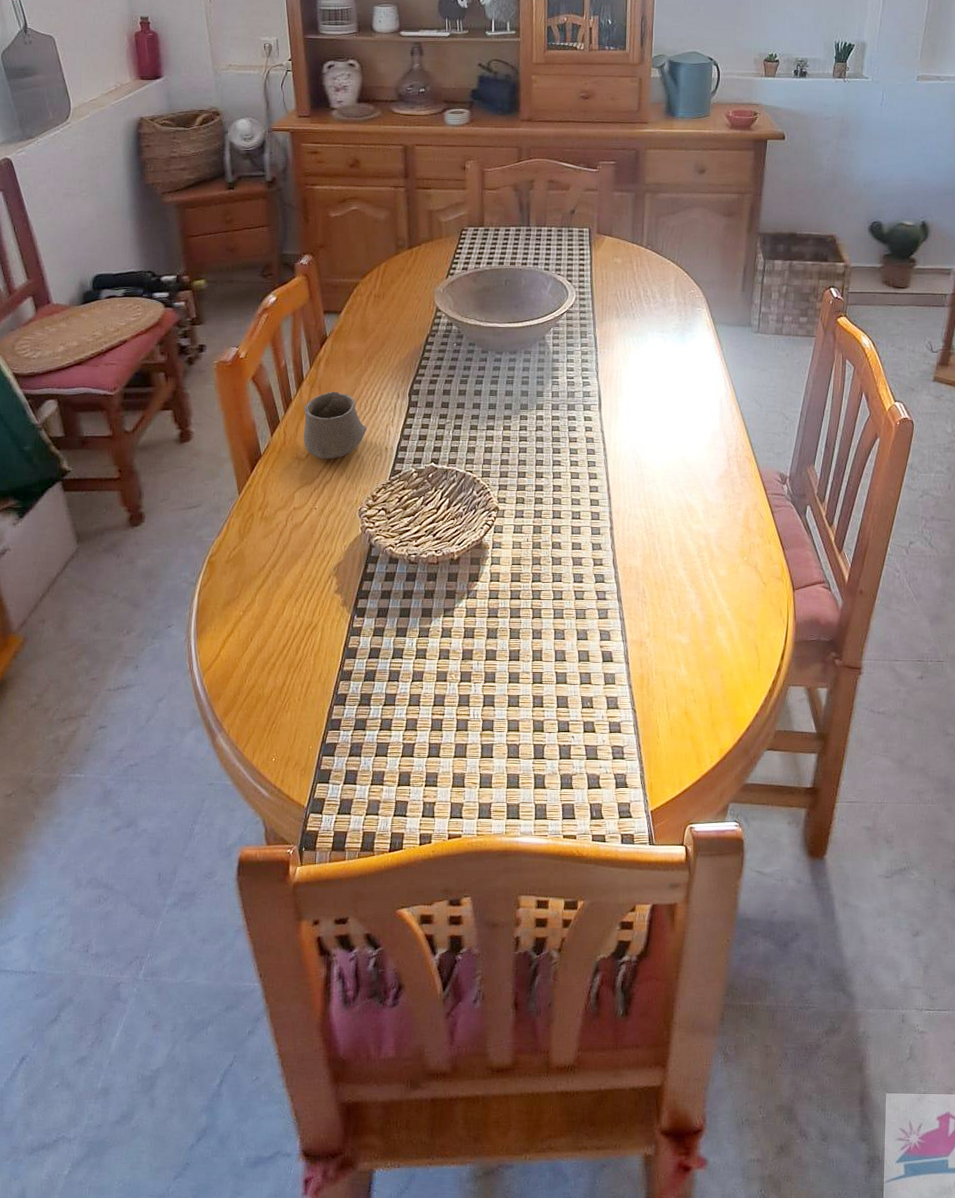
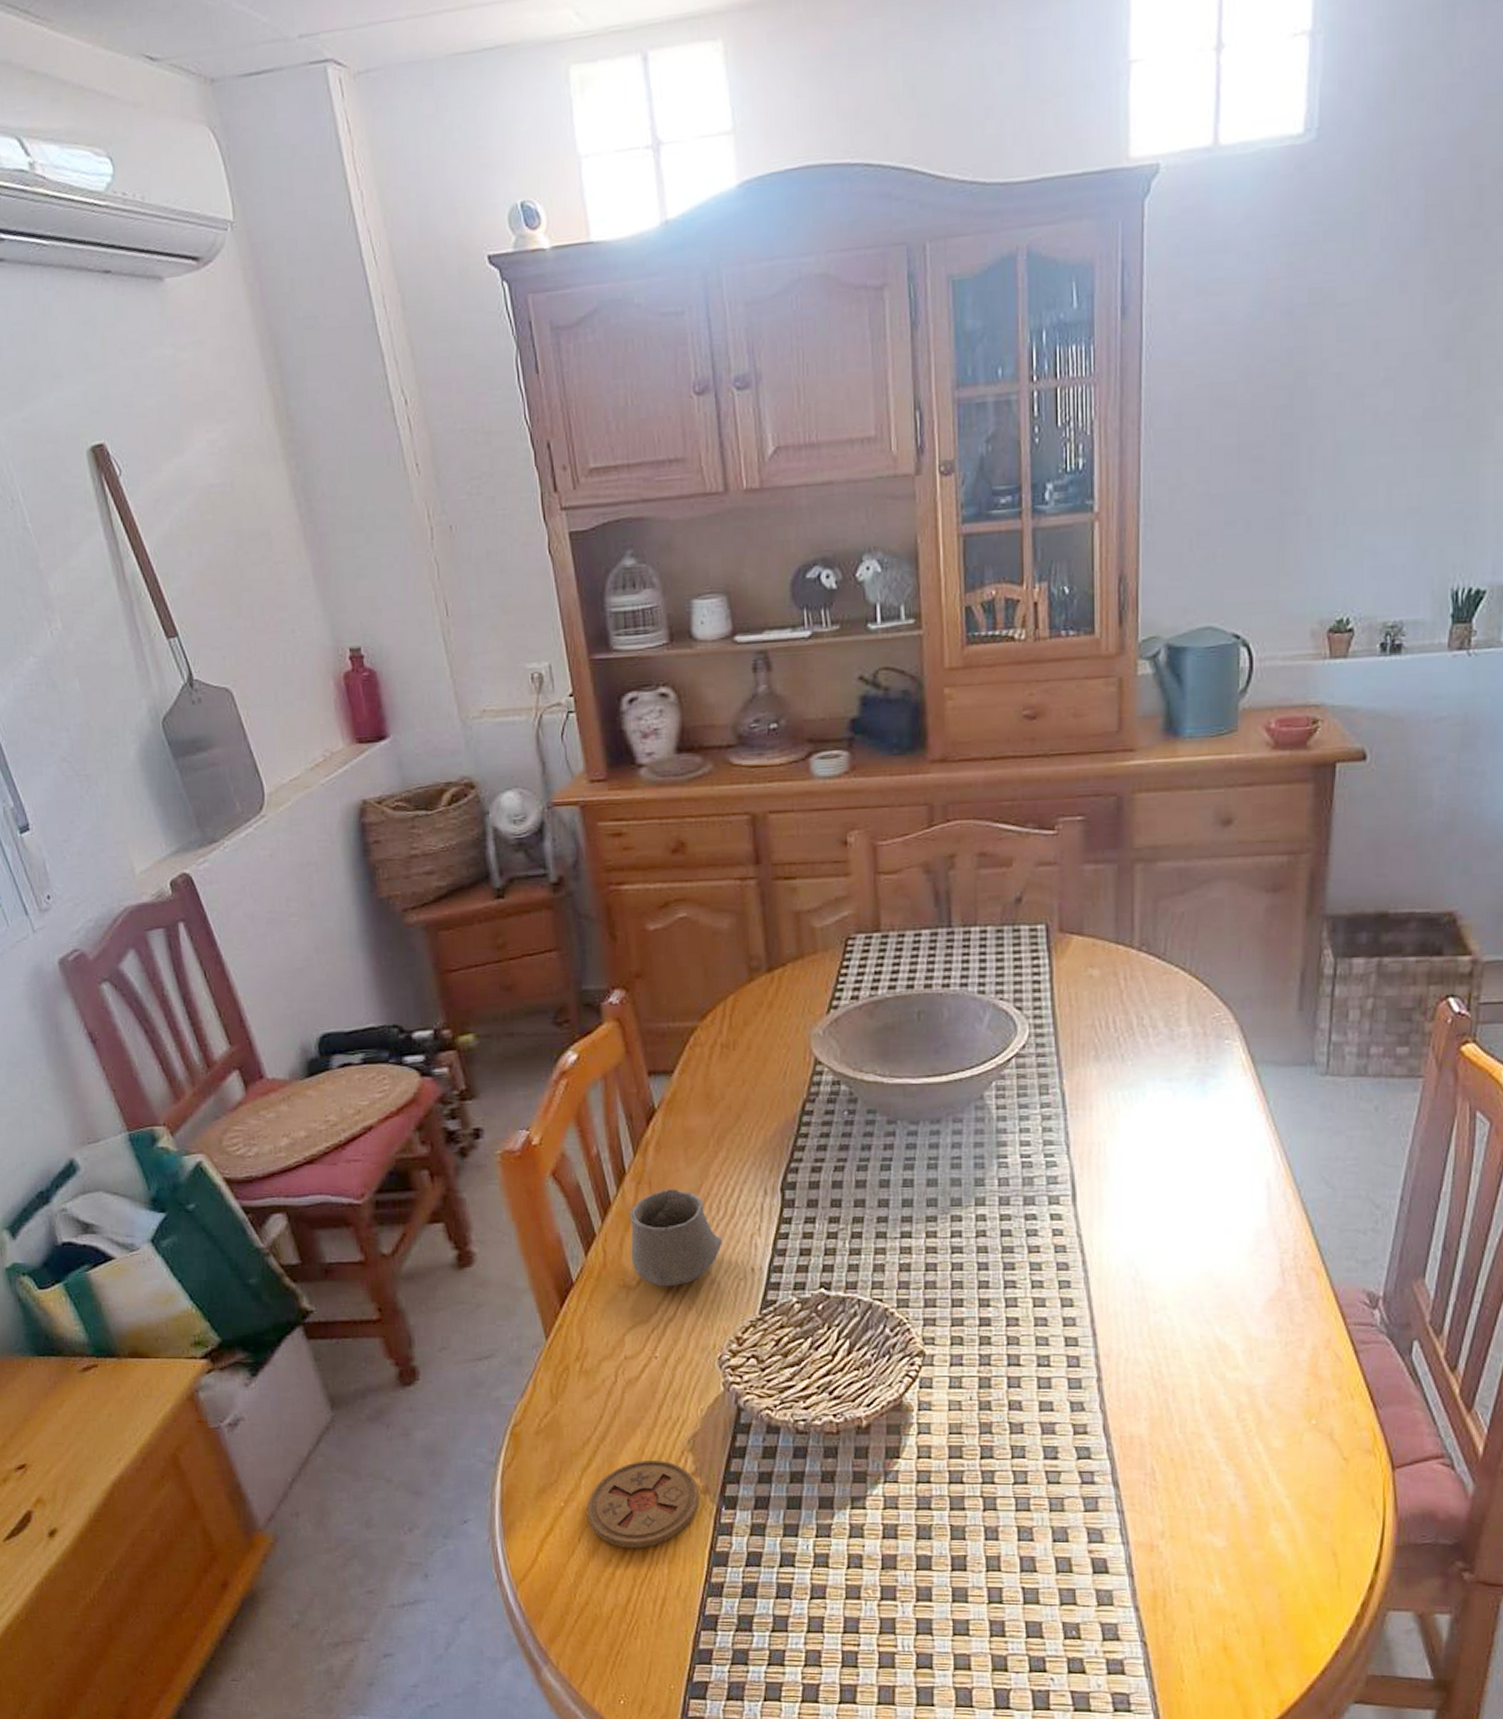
coaster: none [258,581,339,646] -> present [586,1459,700,1549]

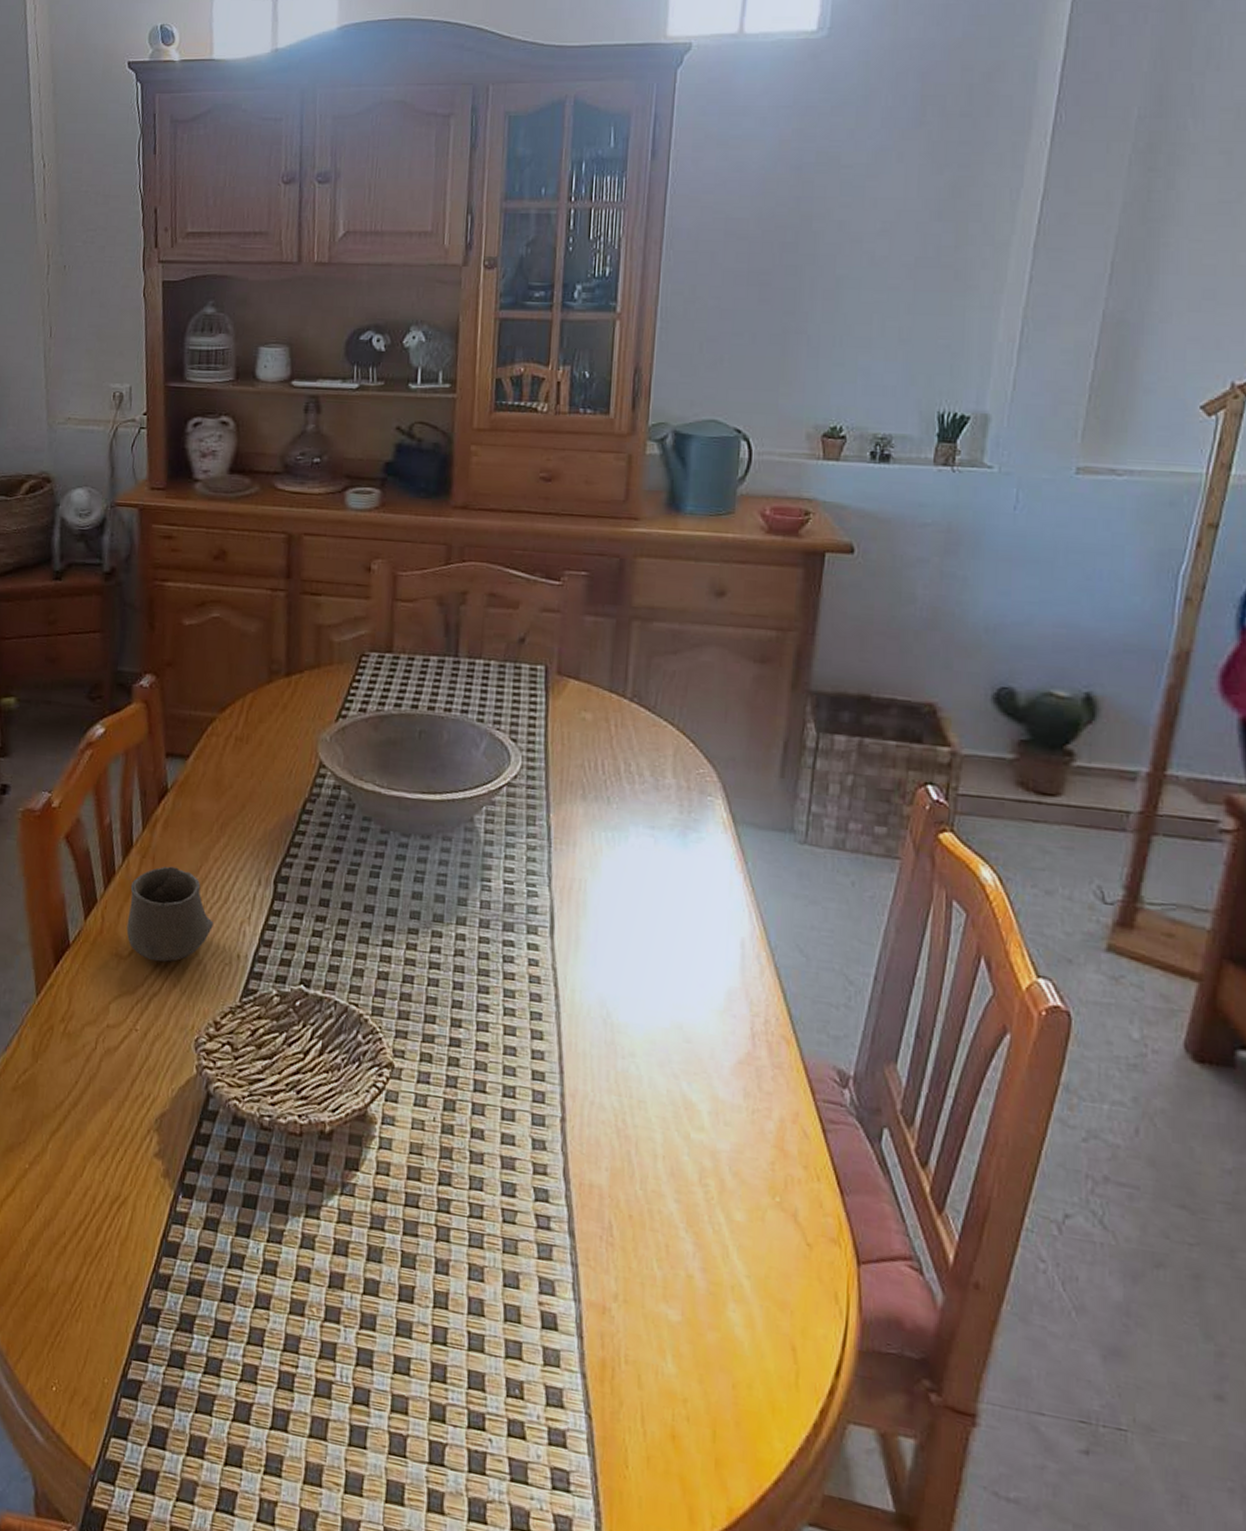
coaster: present [586,1459,700,1549] -> none [48,1133,160,1225]

